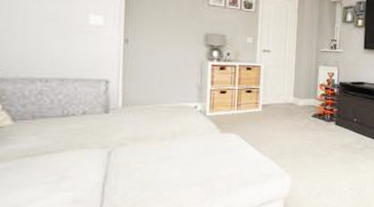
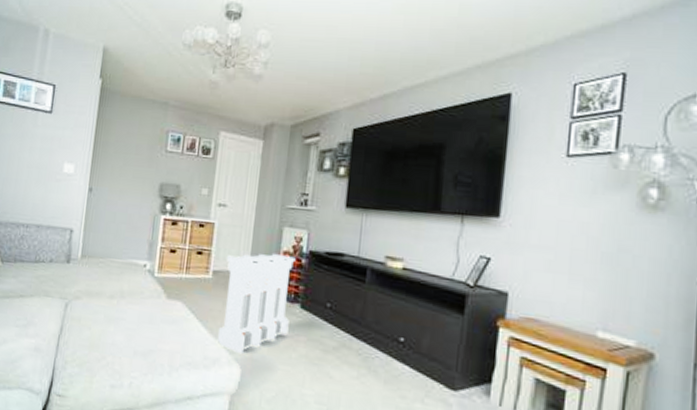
electrical panel: none [269,86,330,167] -> present [216,253,296,355]

